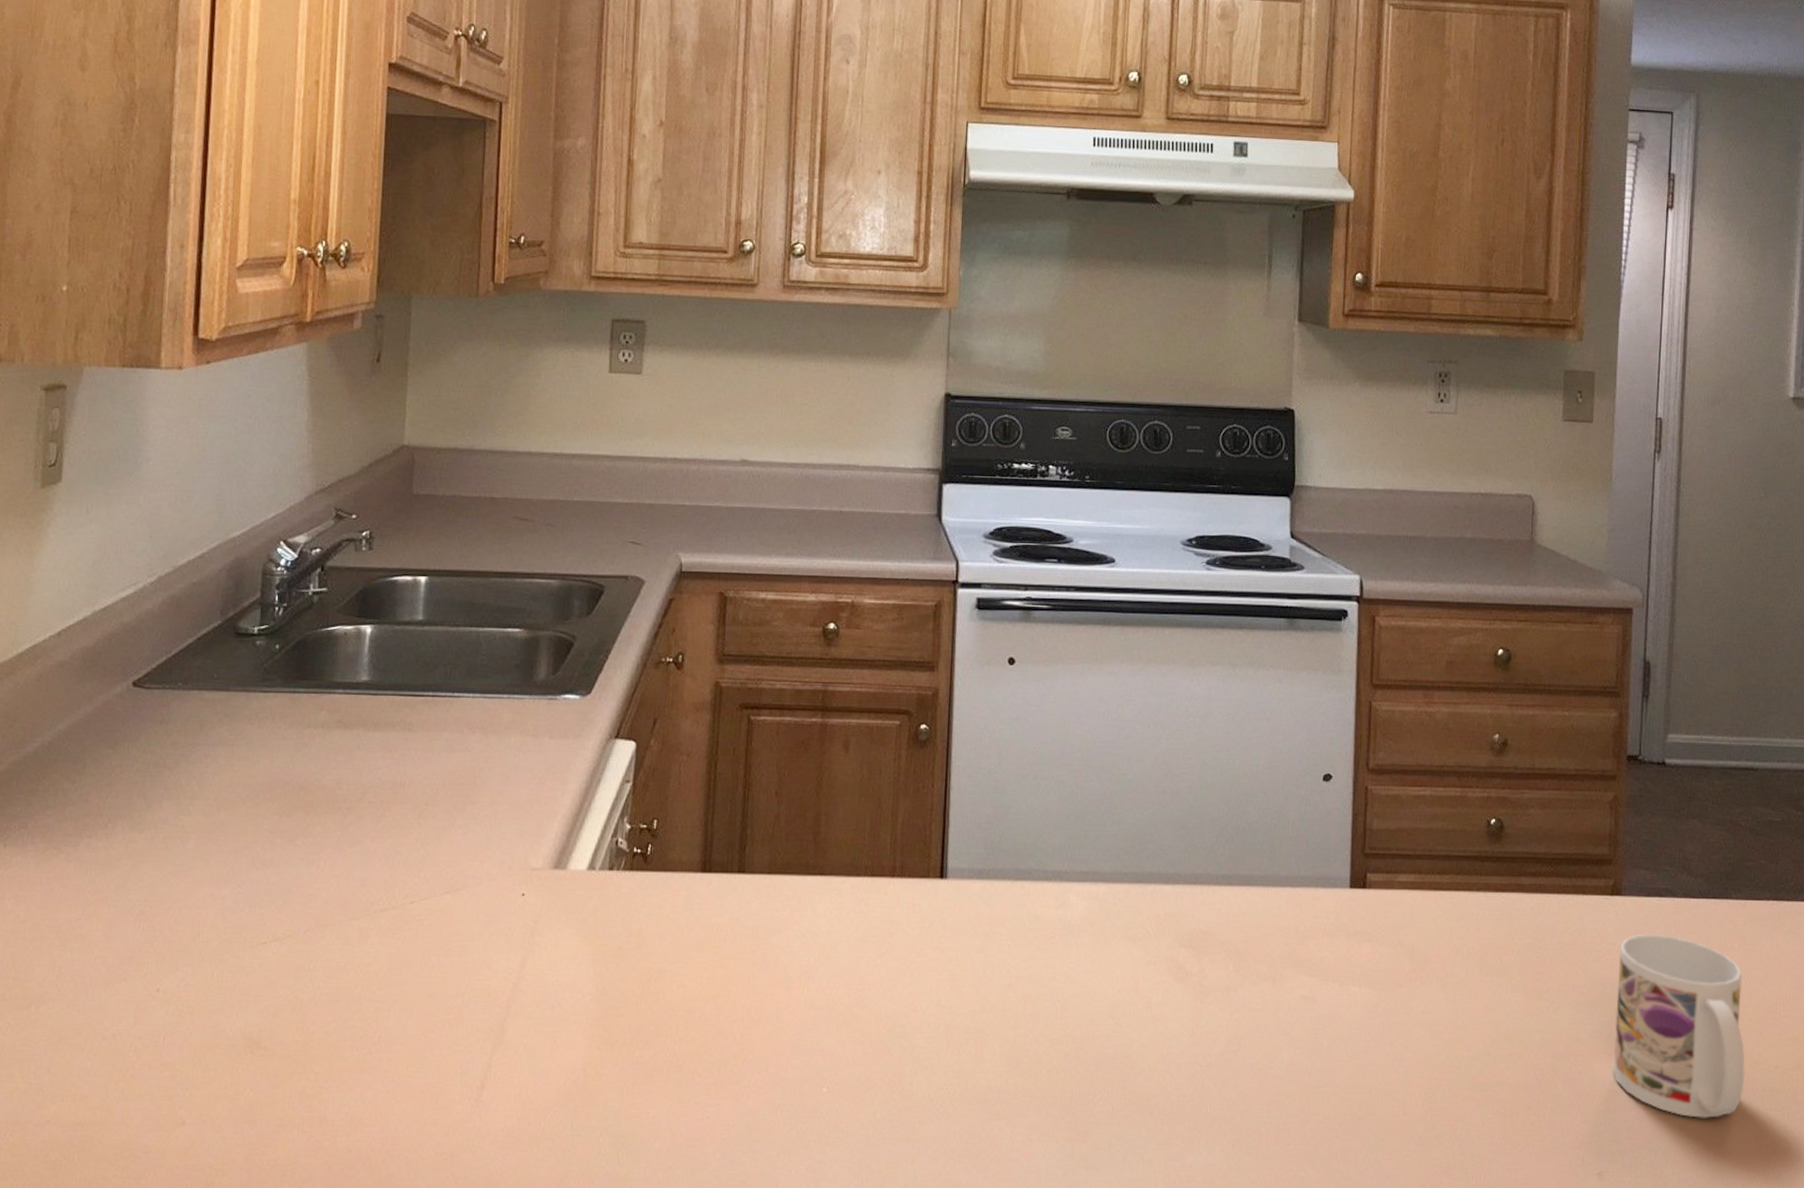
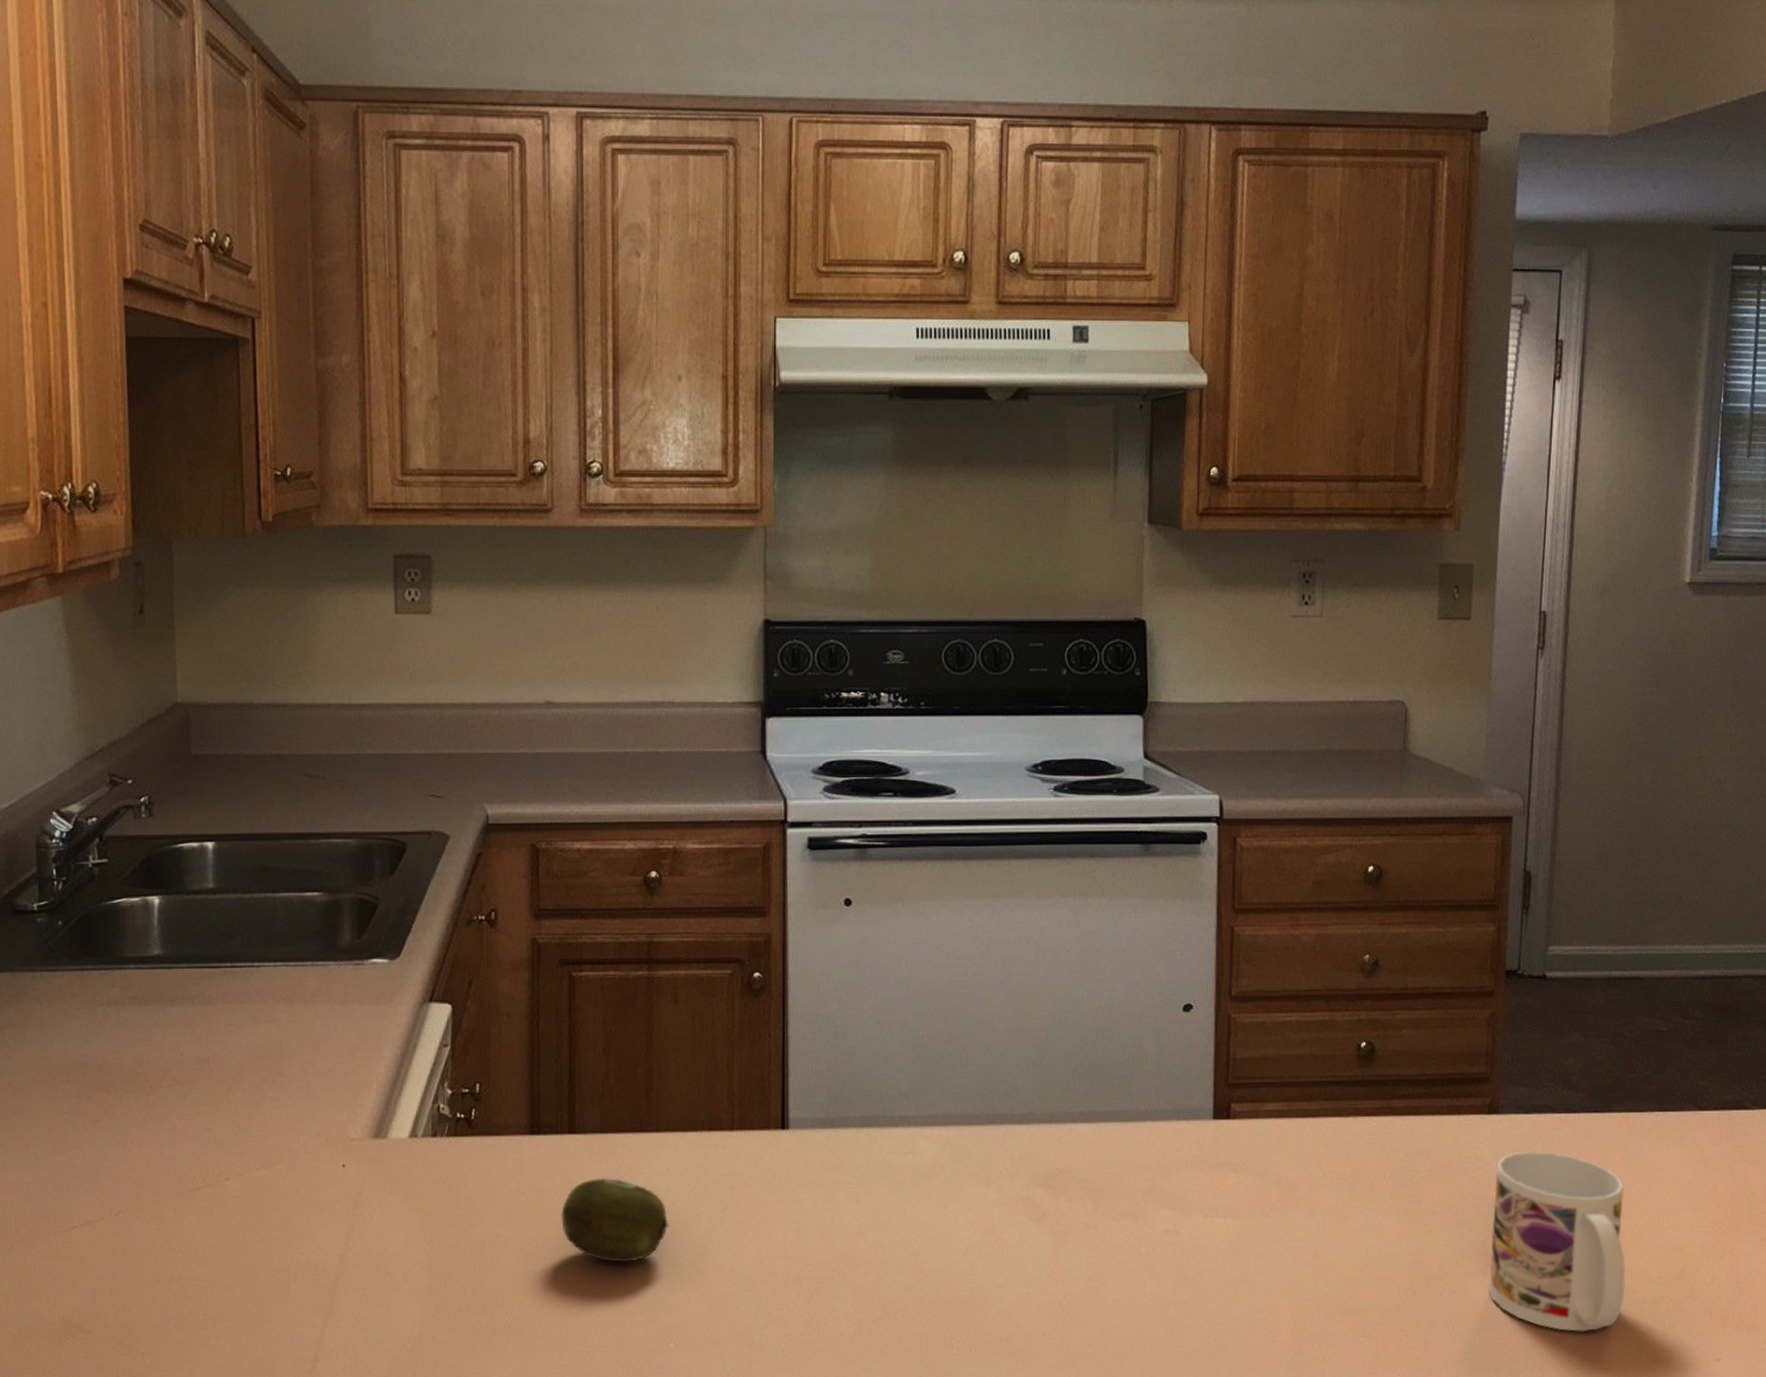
fruit: none [726,918,829,1004] -> present [561,1177,669,1263]

